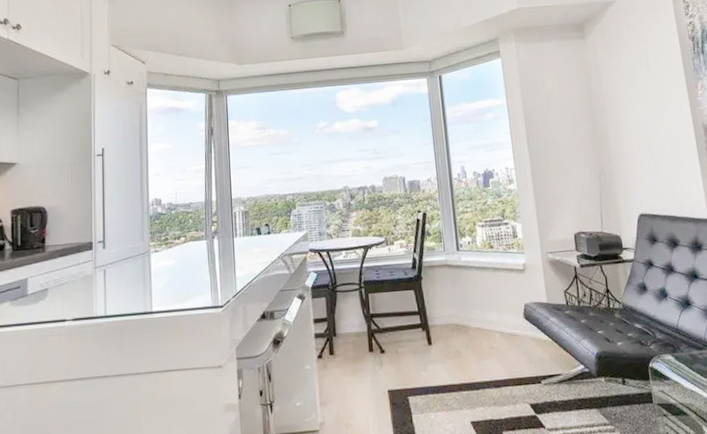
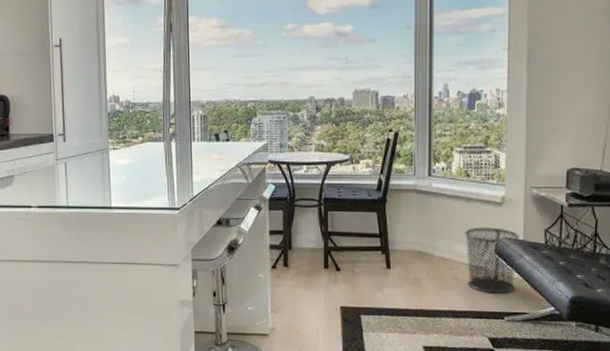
waste bin: none [495,293,547,359] -> present [465,227,520,294]

